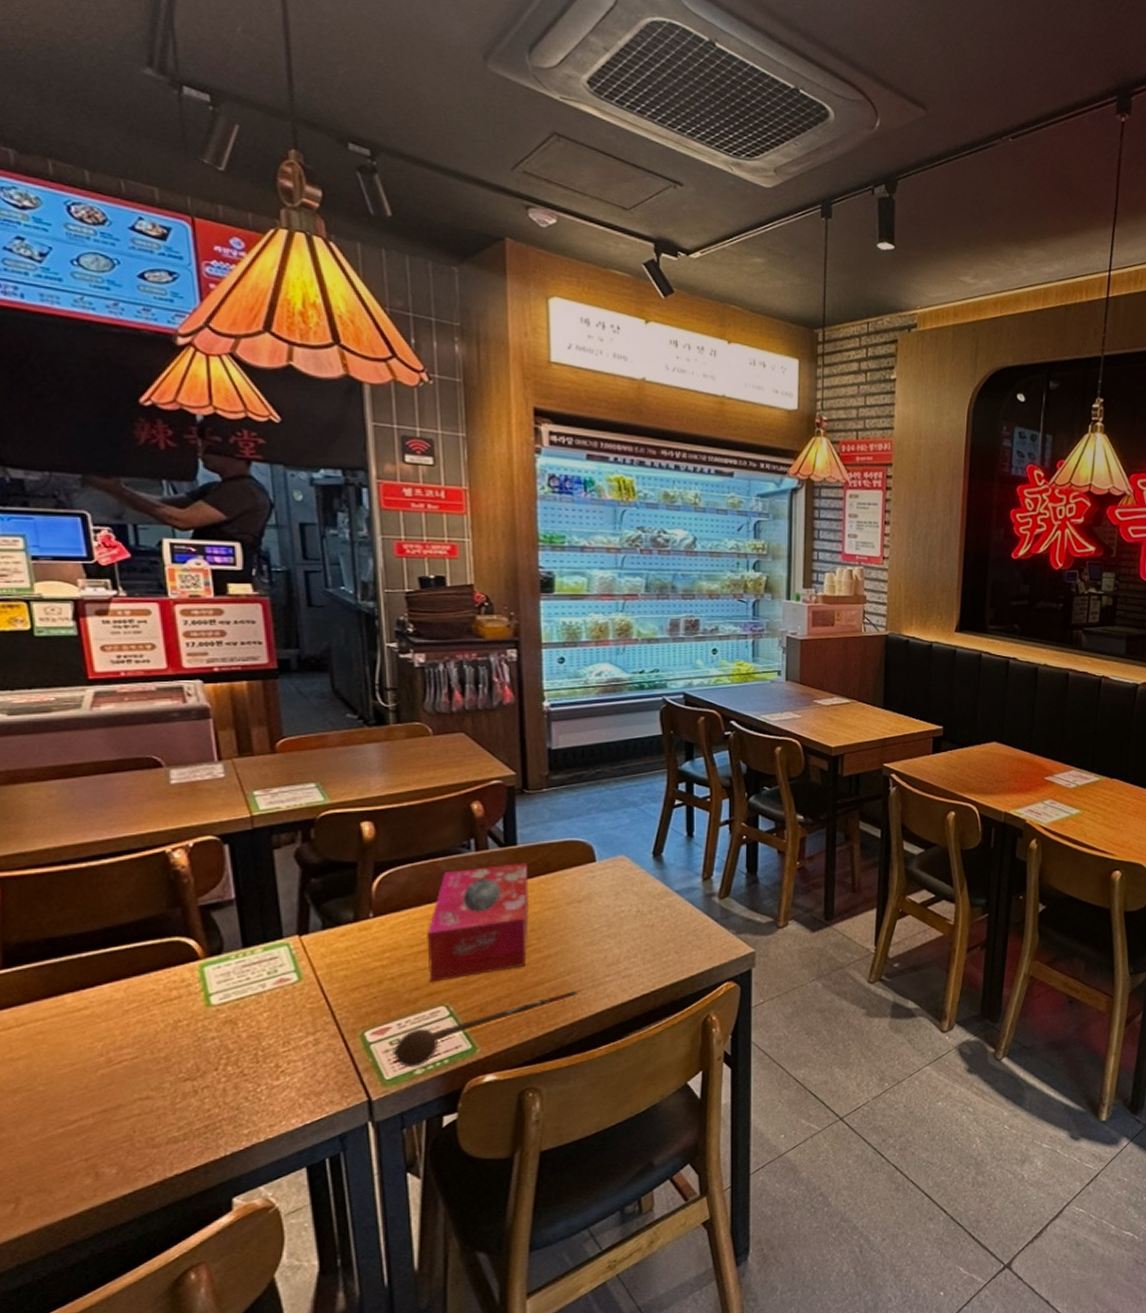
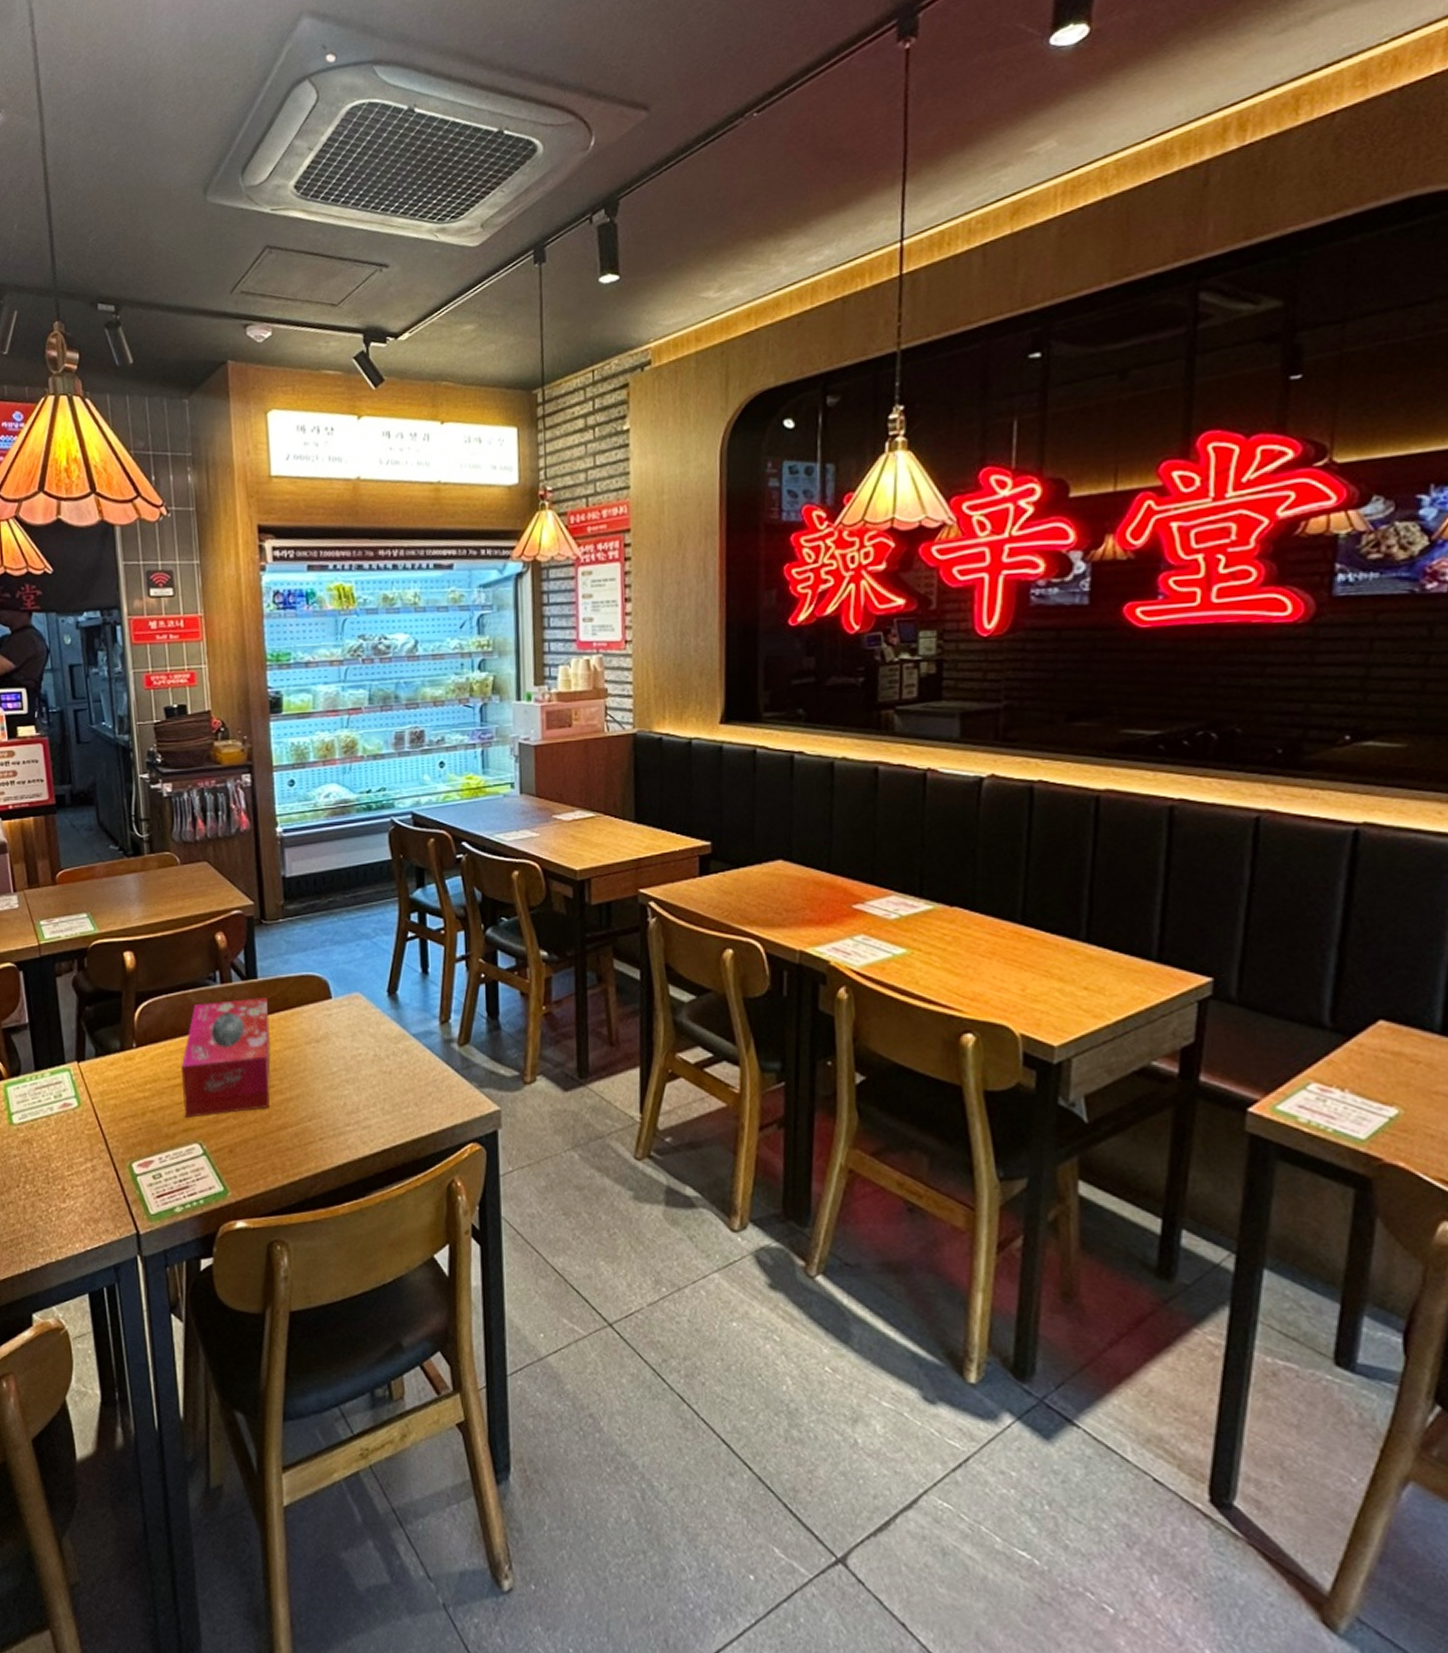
spoon: present [392,990,578,1068] -> none [155,1138,320,1204]

